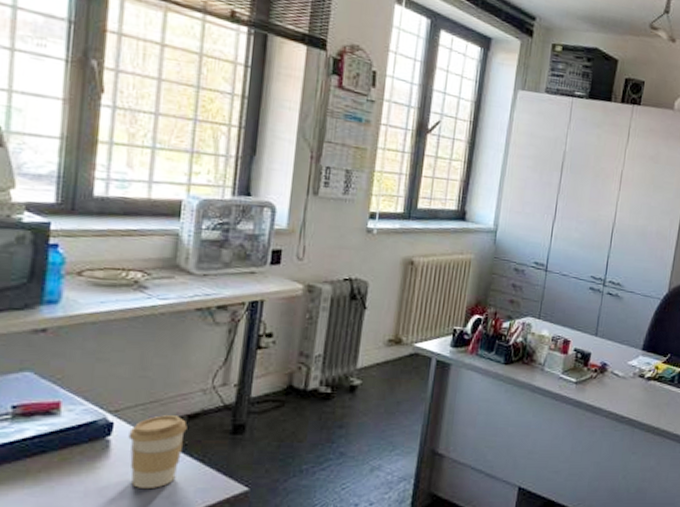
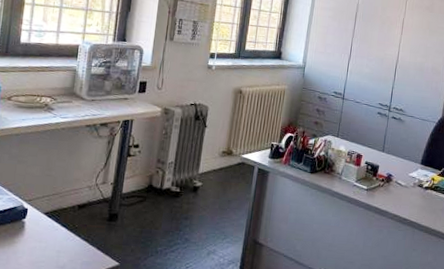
coffee cup: present [128,415,188,488] -> none [37,204,78,260]

